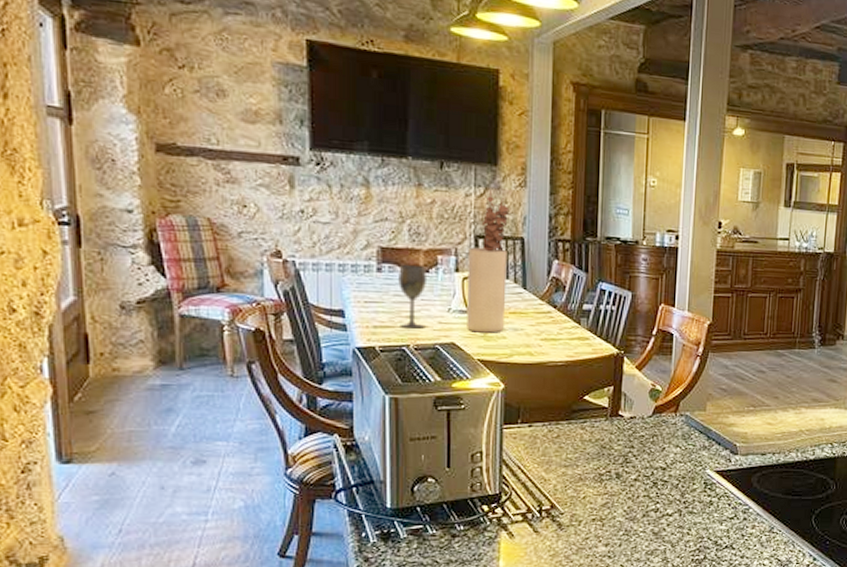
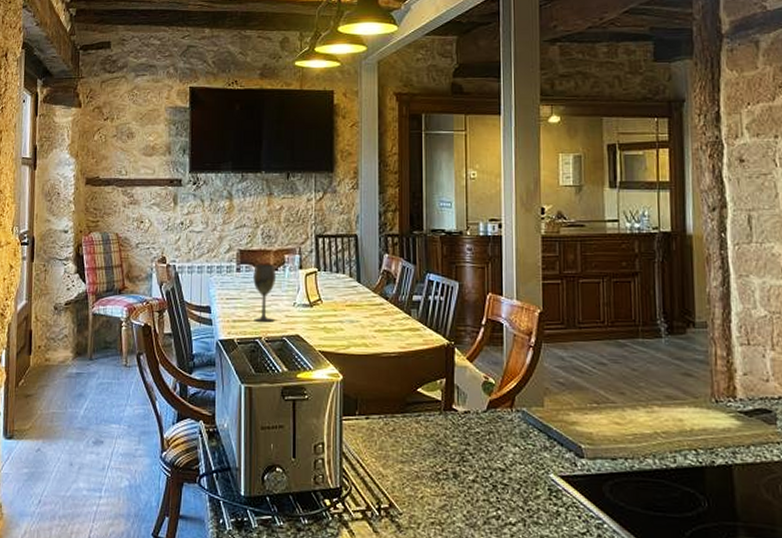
vase: present [467,189,510,333] -> none [309,193,345,325]

